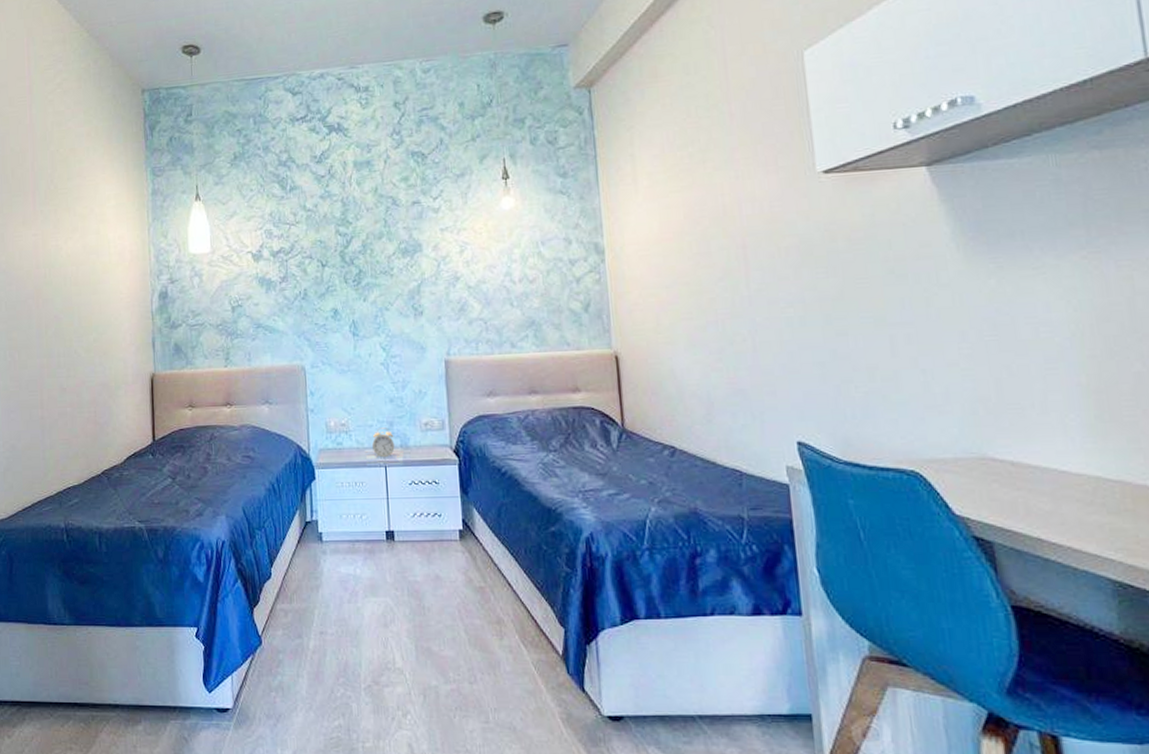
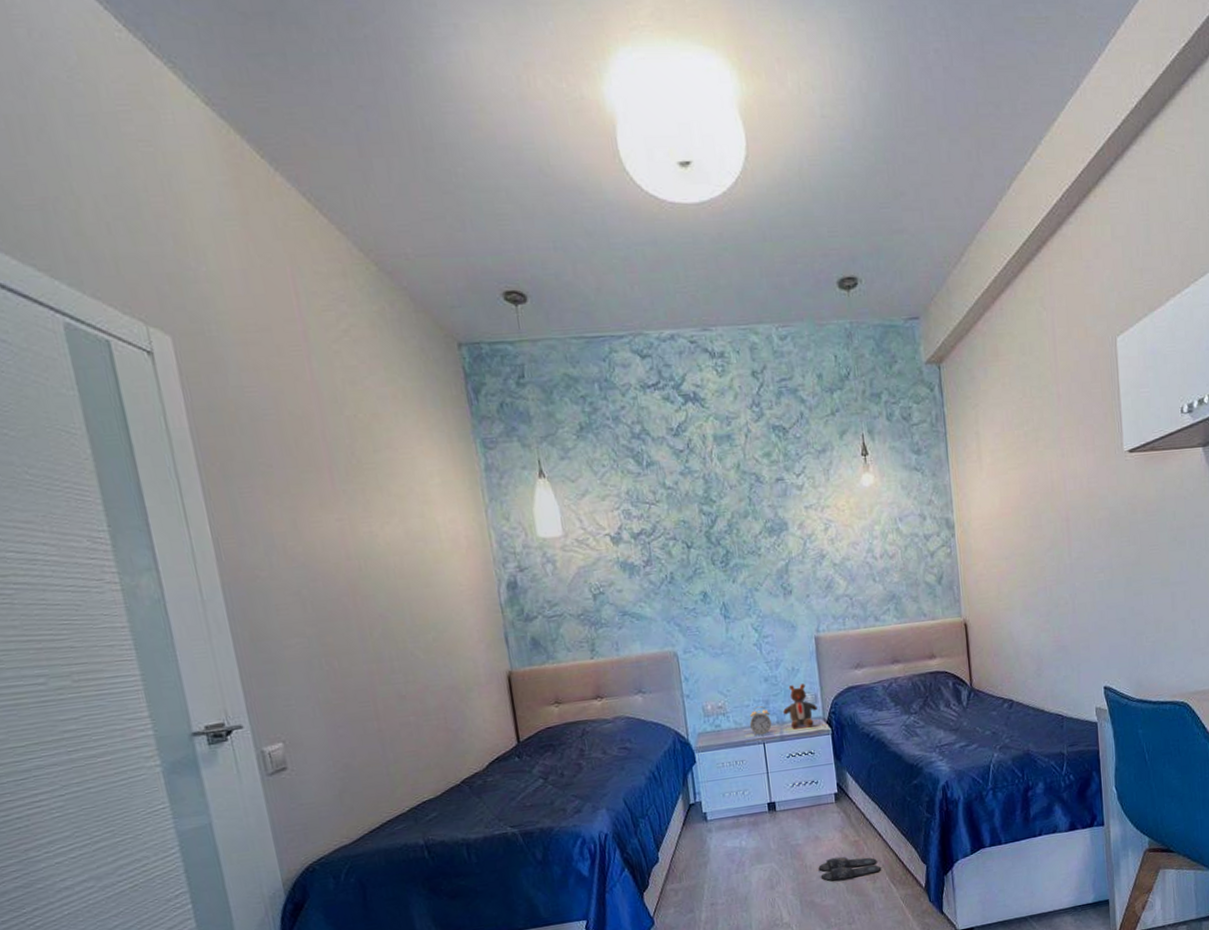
teddy bear: none [406,408,444,455] -> present [782,683,818,730]
slippers: none [437,602,509,631] -> present [818,856,881,882]

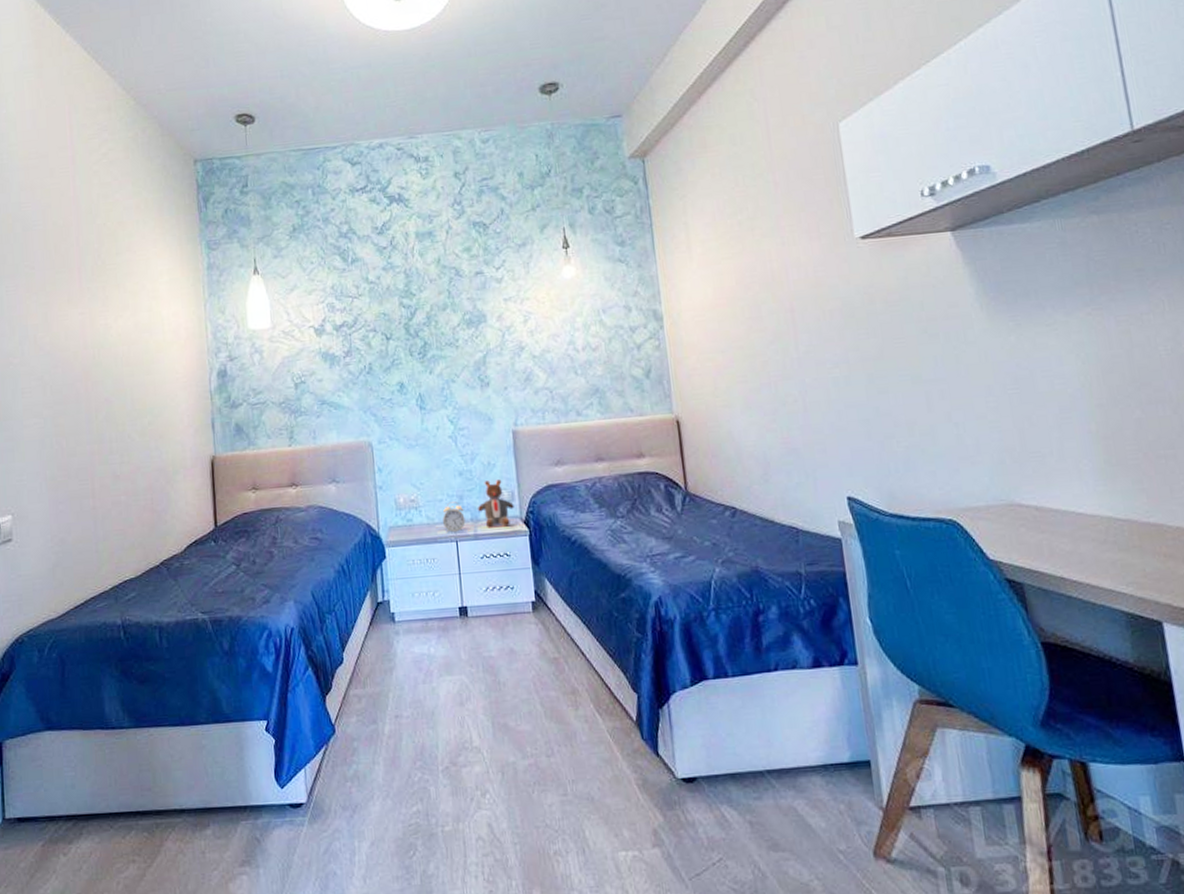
slippers: present [818,856,881,882] -> none [513,675,584,704]

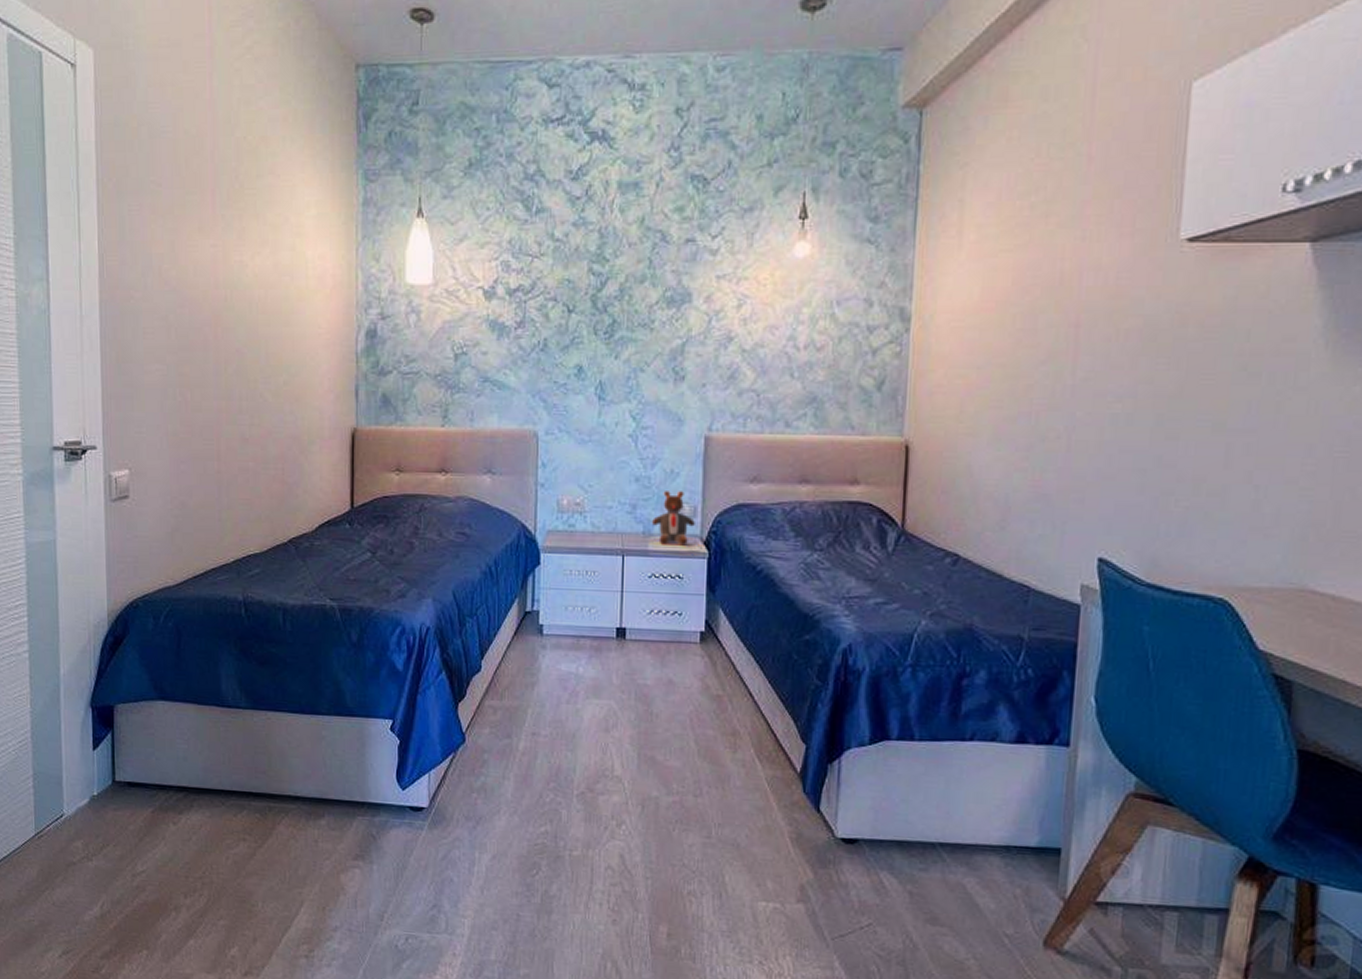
alarm clock: present [443,501,466,533] -> none [610,510,636,546]

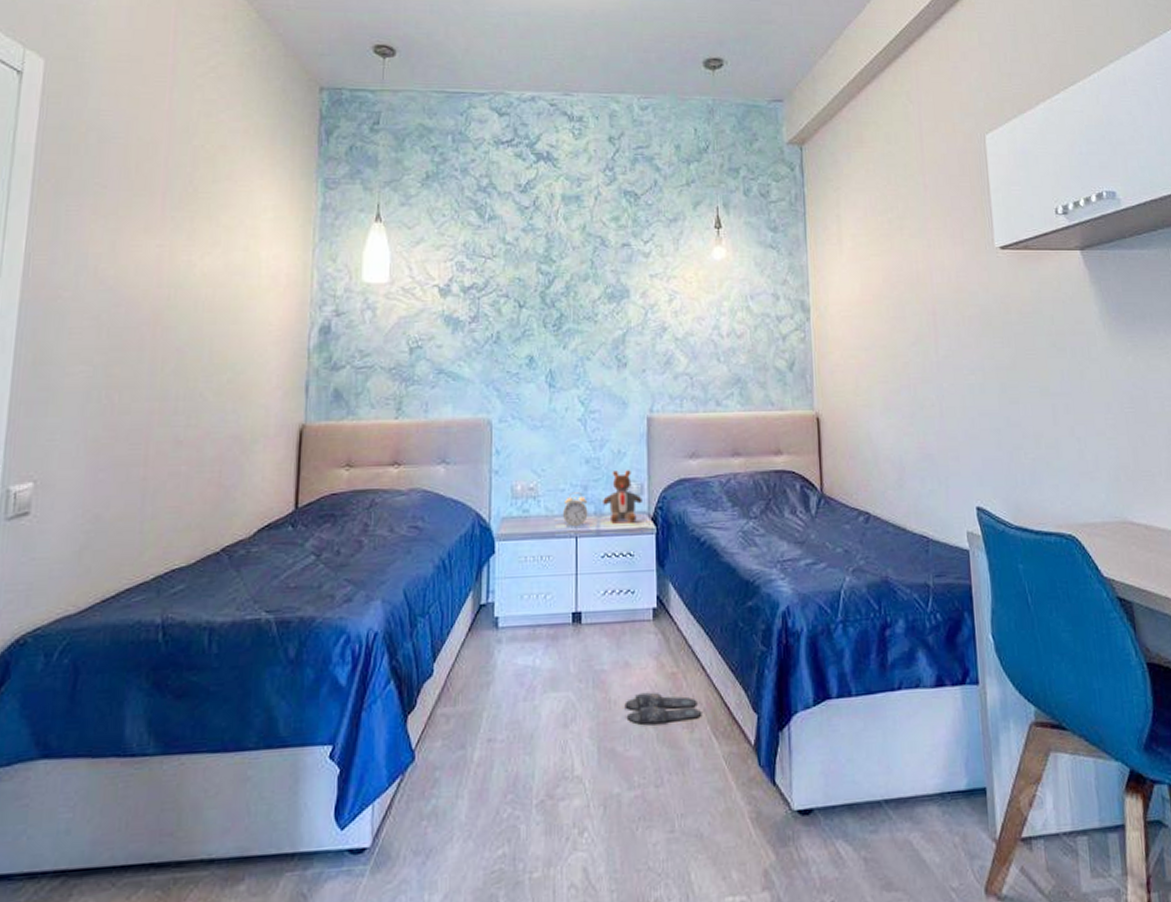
alarm clock: none [610,510,636,546] -> present [563,492,588,527]
slippers: none [666,710,745,742] -> present [624,692,701,726]

